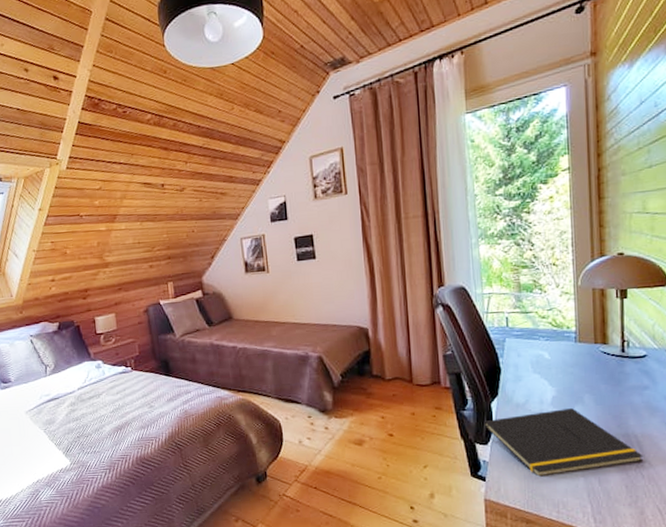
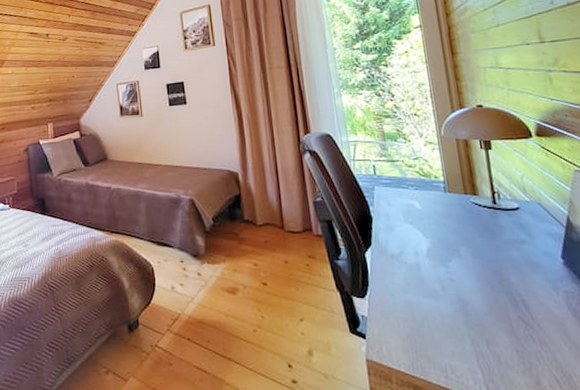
notepad: present [483,408,644,476] -> none [359,262,531,335]

